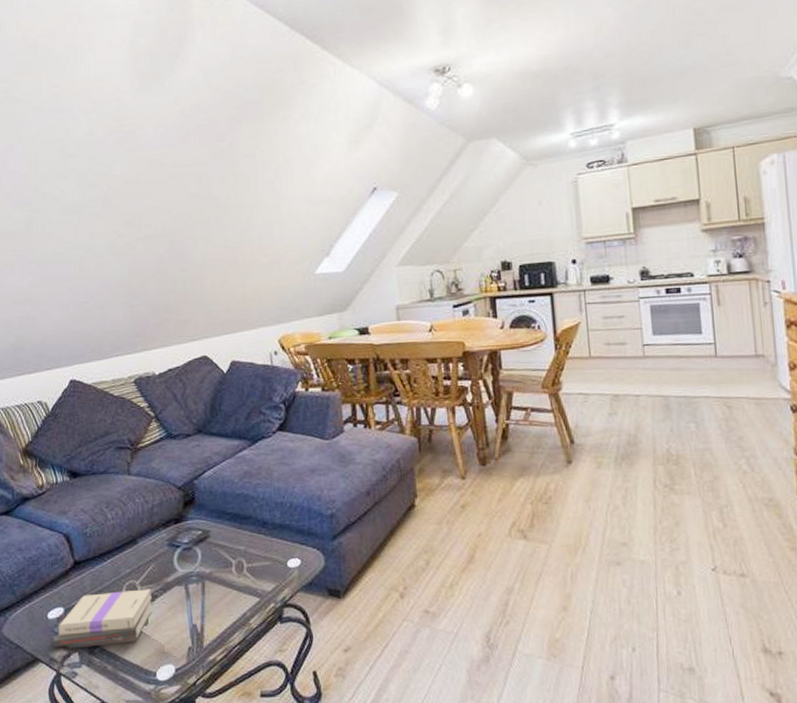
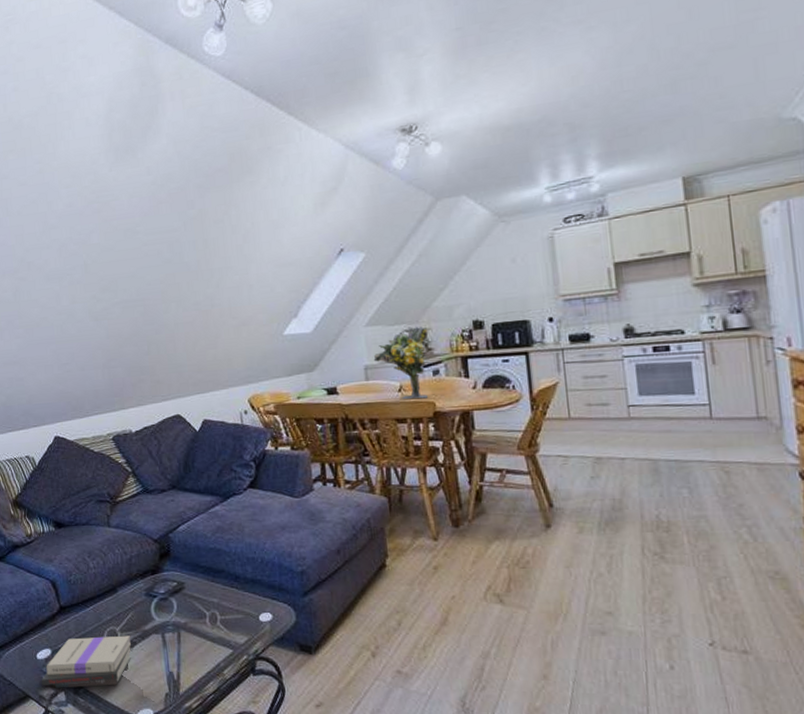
bouquet: none [405,266,459,339] -> present [373,326,429,399]

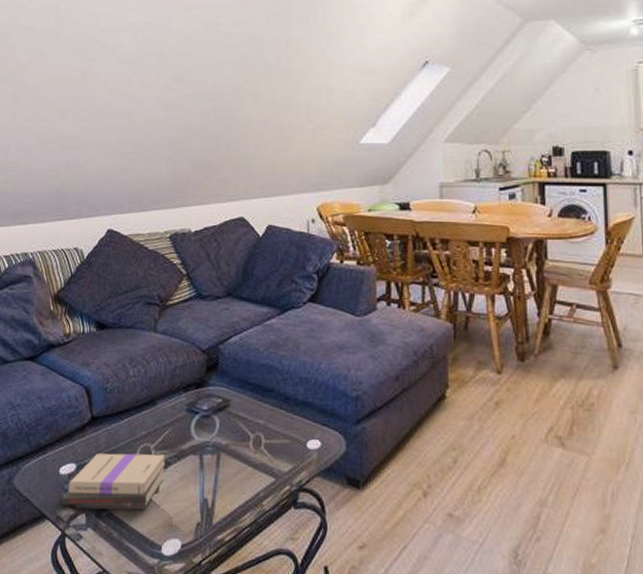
bouquet: present [373,326,429,399] -> none [450,147,508,223]

